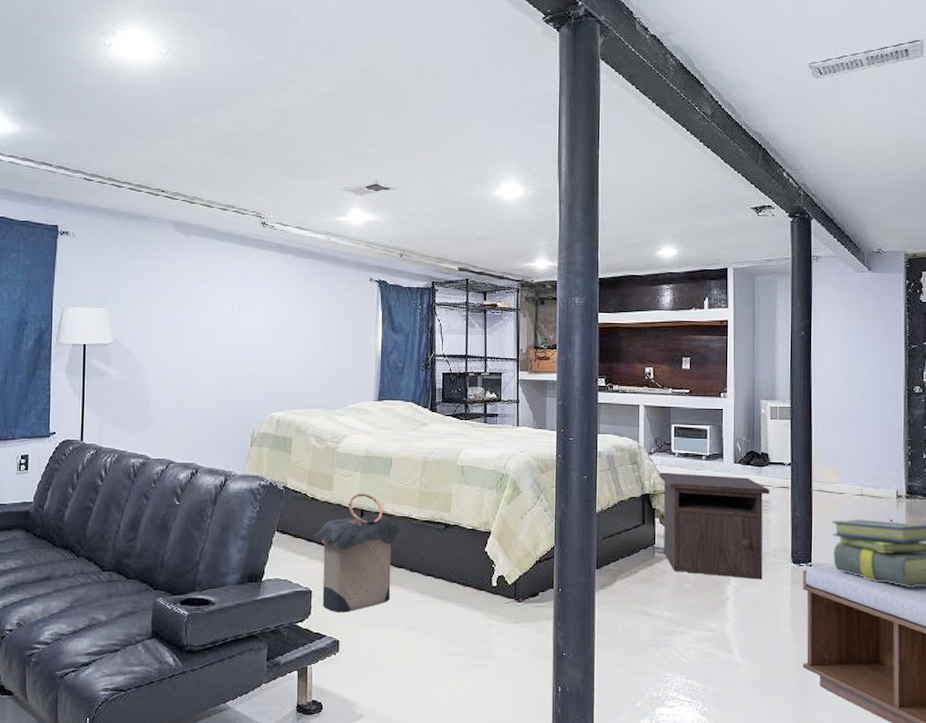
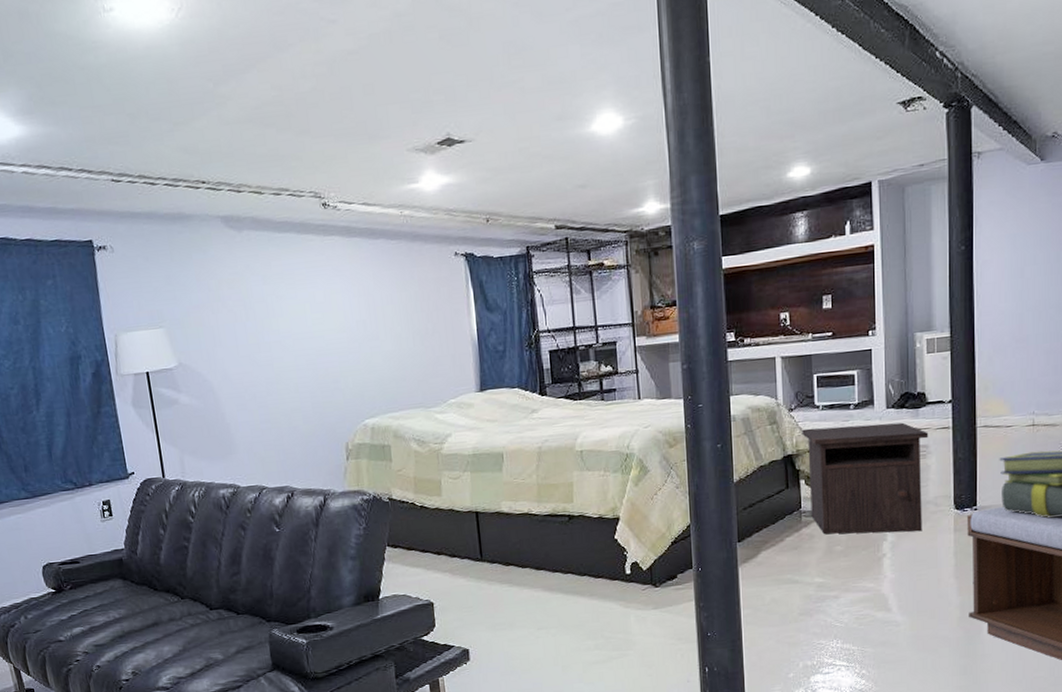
laundry hamper: present [313,493,403,612] -> none [427,494,523,622]

